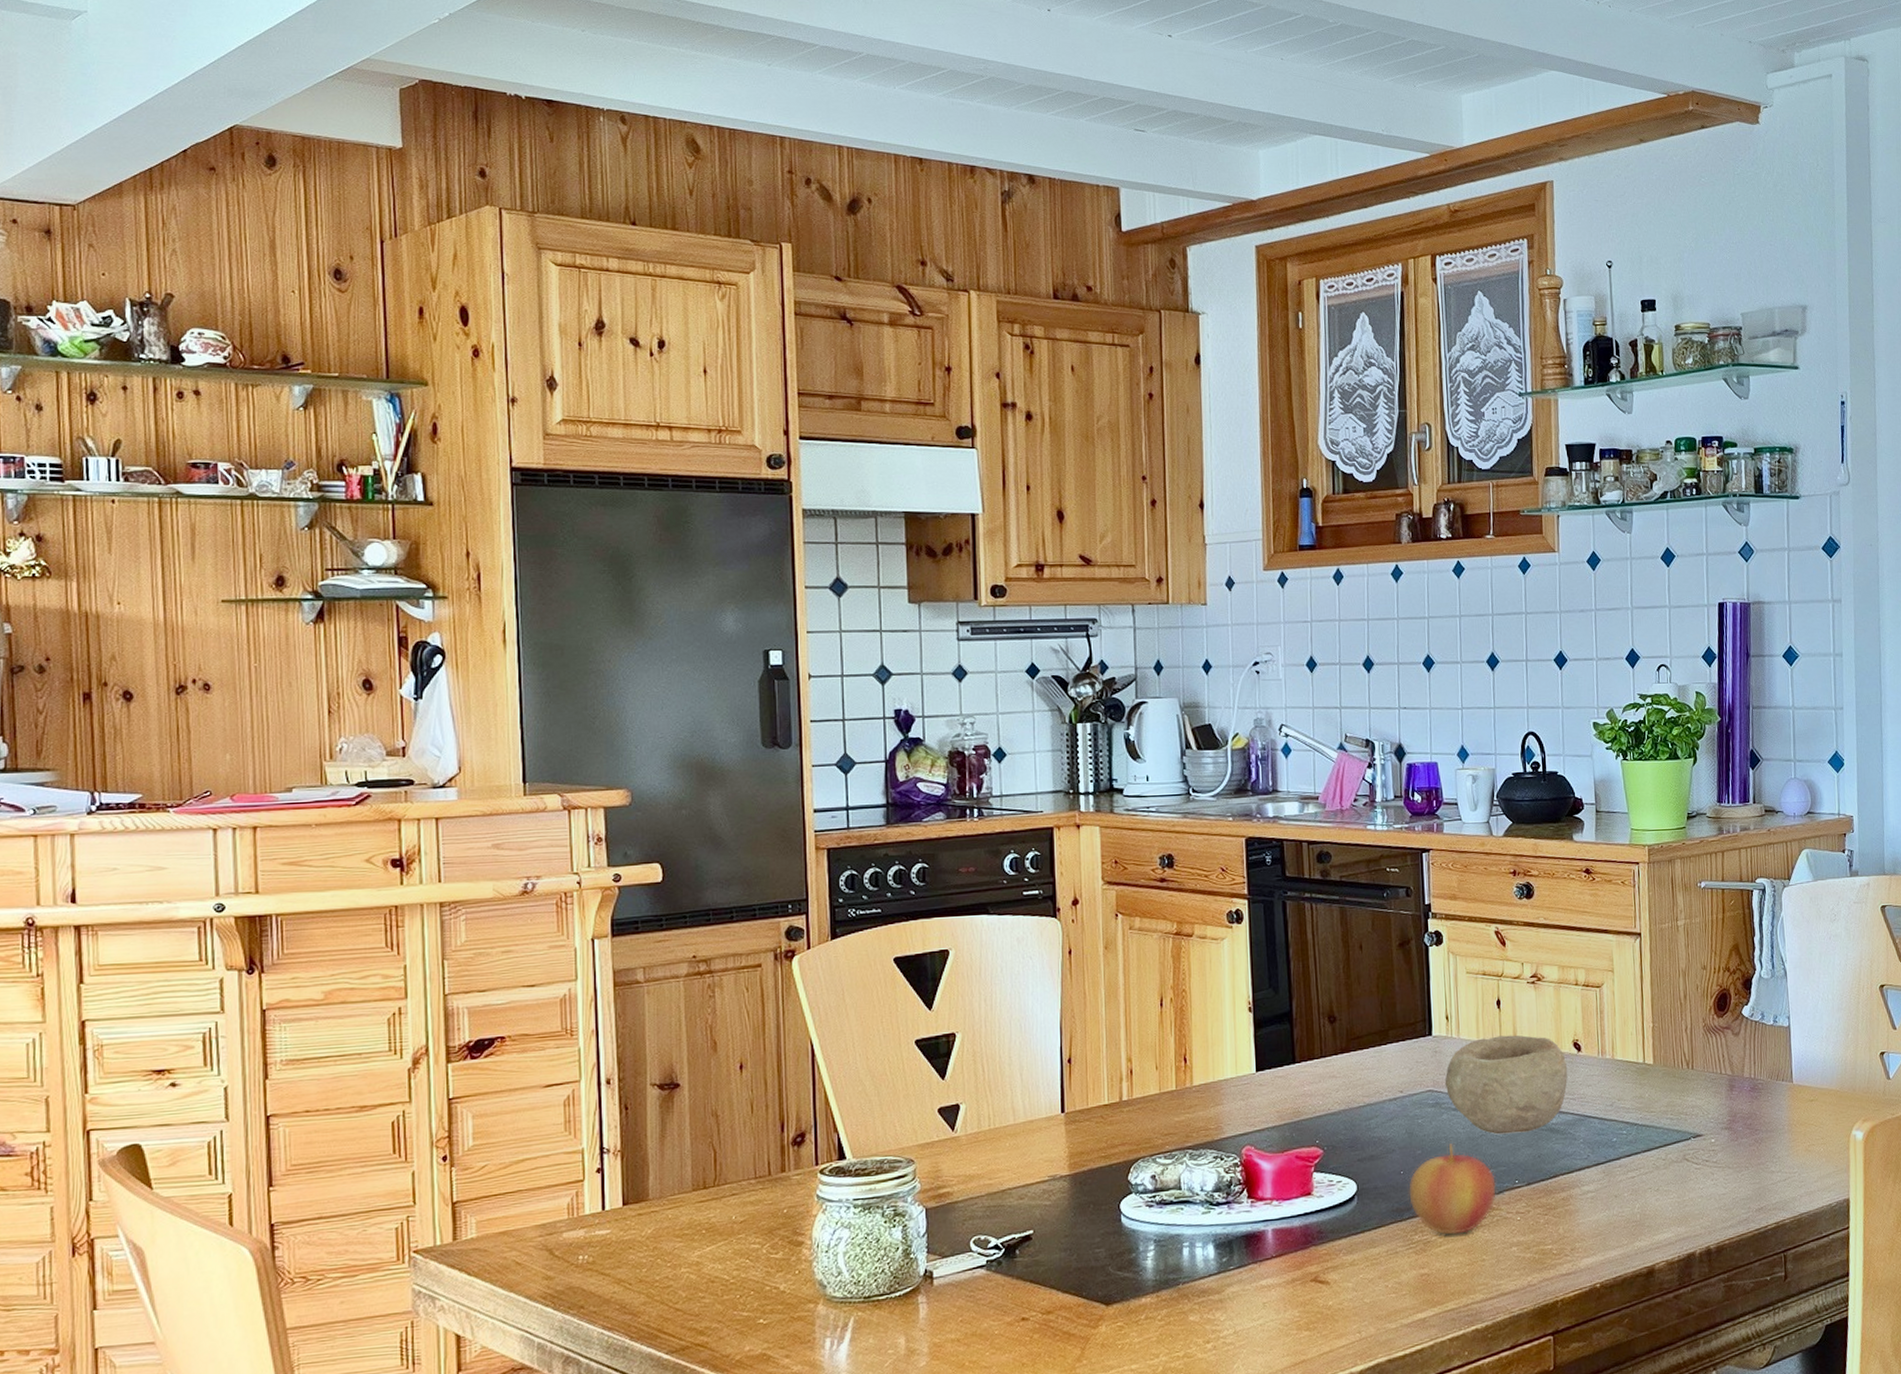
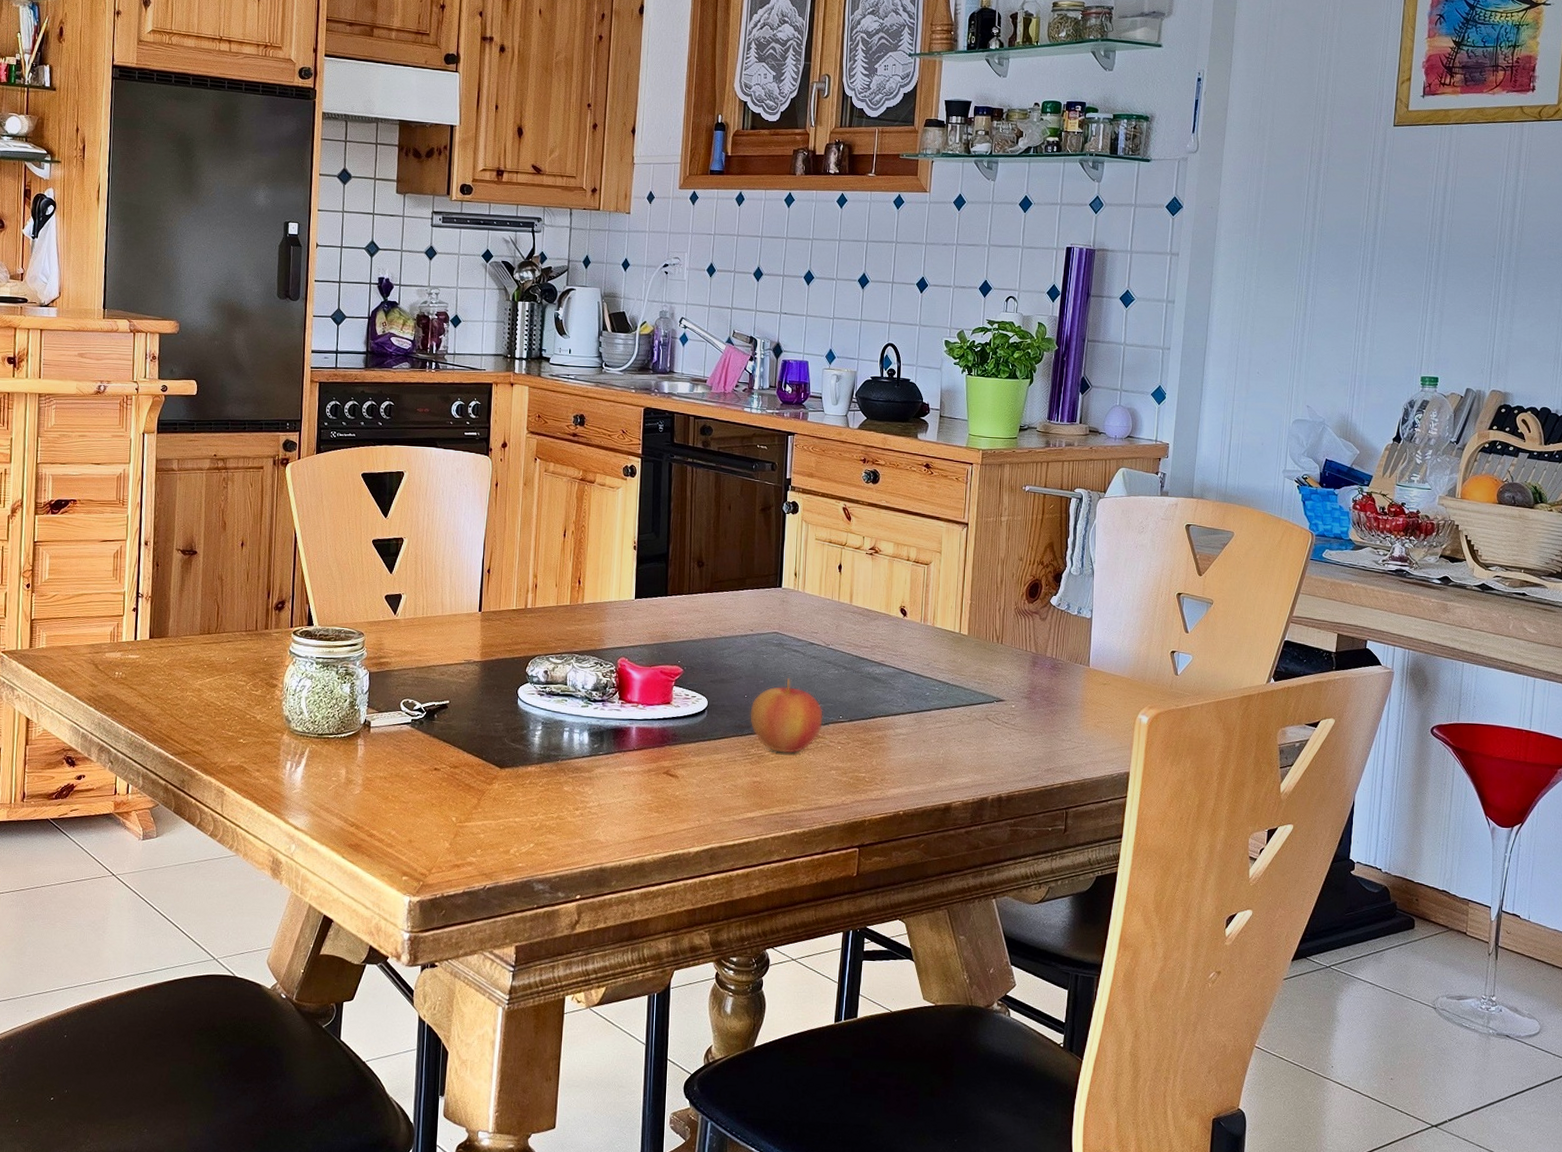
bowl: present [1444,1035,1568,1135] -> none [788,595,894,678]

